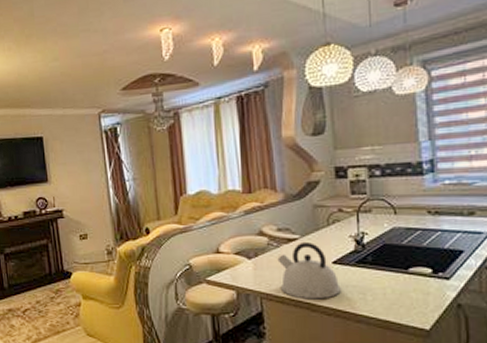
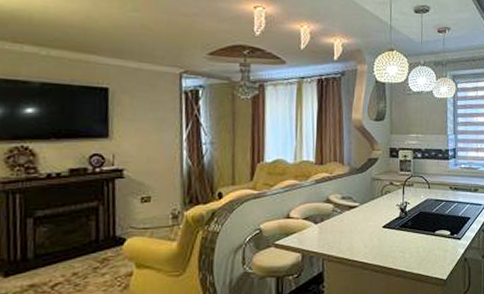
kettle: present [277,241,341,299] -> none [340,208,387,259]

